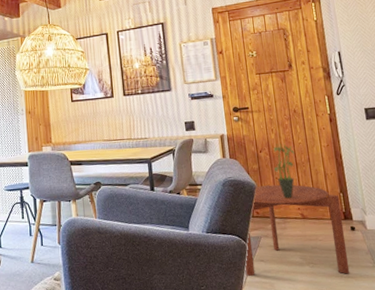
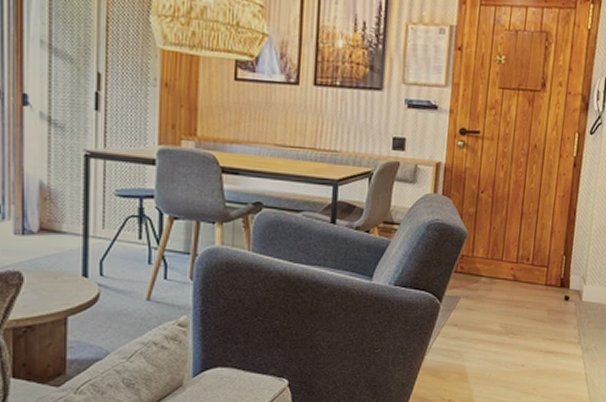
side table: present [245,184,350,276] -> none [433,234,561,349]
potted plant: present [274,143,295,200] -> none [494,185,523,256]

